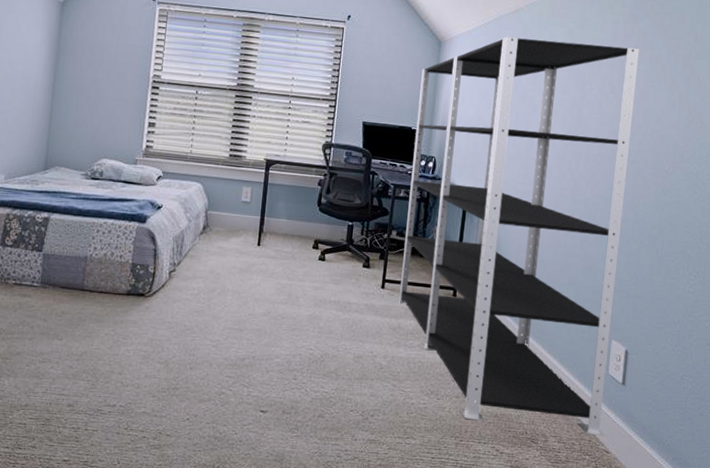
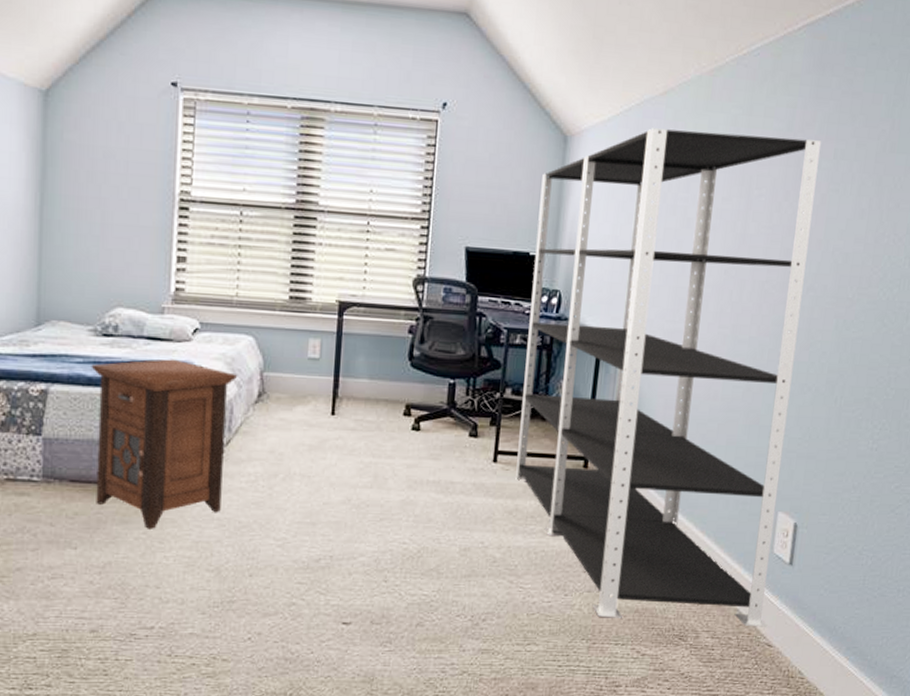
nightstand: none [78,198,188,328] -> present [91,359,237,529]

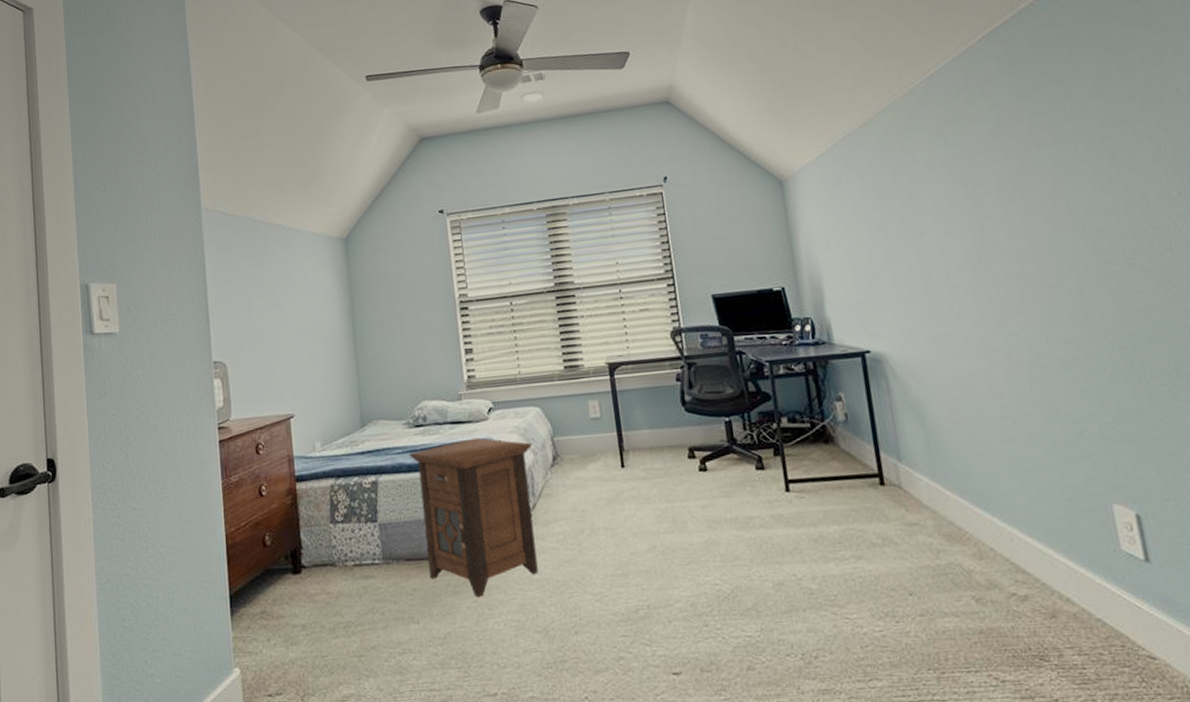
shelving unit: present [516,128,821,627] -> none [767,131,1144,643]

